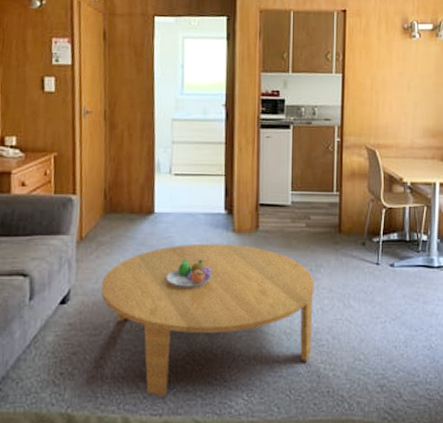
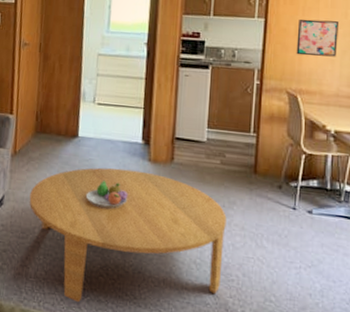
wall art: none [373,73,411,110] -> present [296,19,340,57]

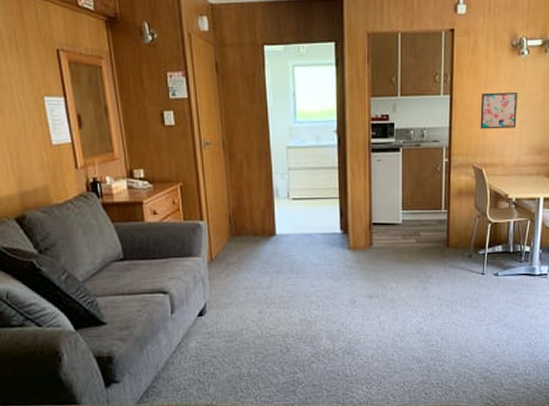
coffee table: present [29,167,227,303] -> none [233,260,424,391]
fruit bowl: present [86,180,129,209] -> none [291,273,332,300]

